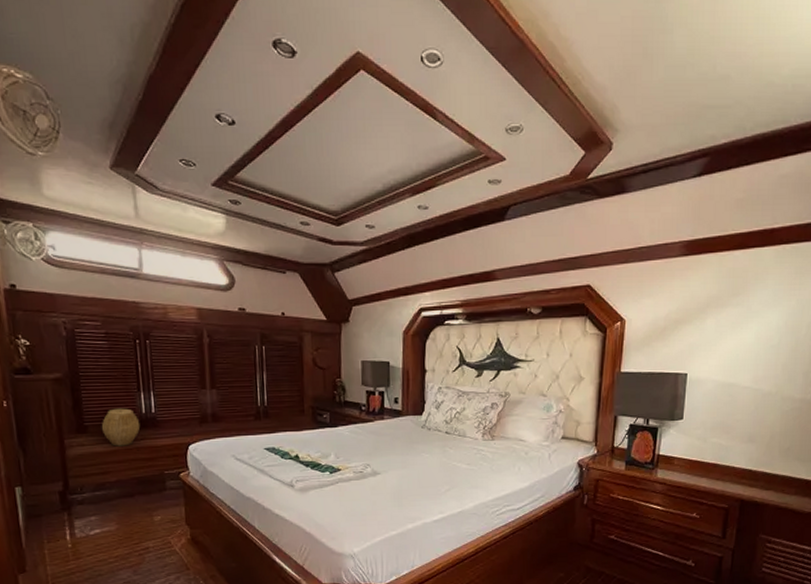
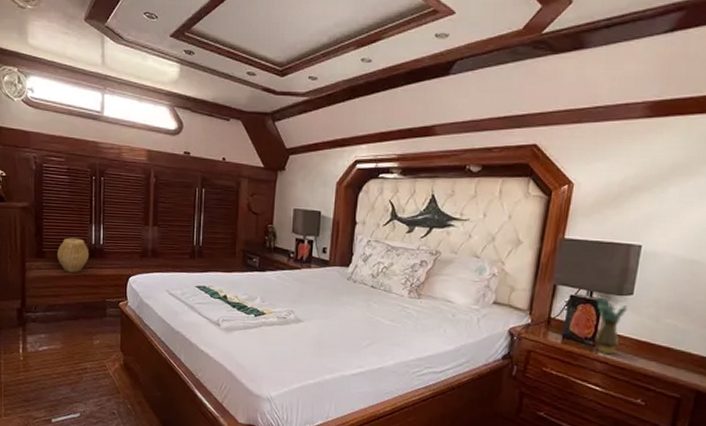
vase: none [652,422,679,476] -> present [594,296,628,355]

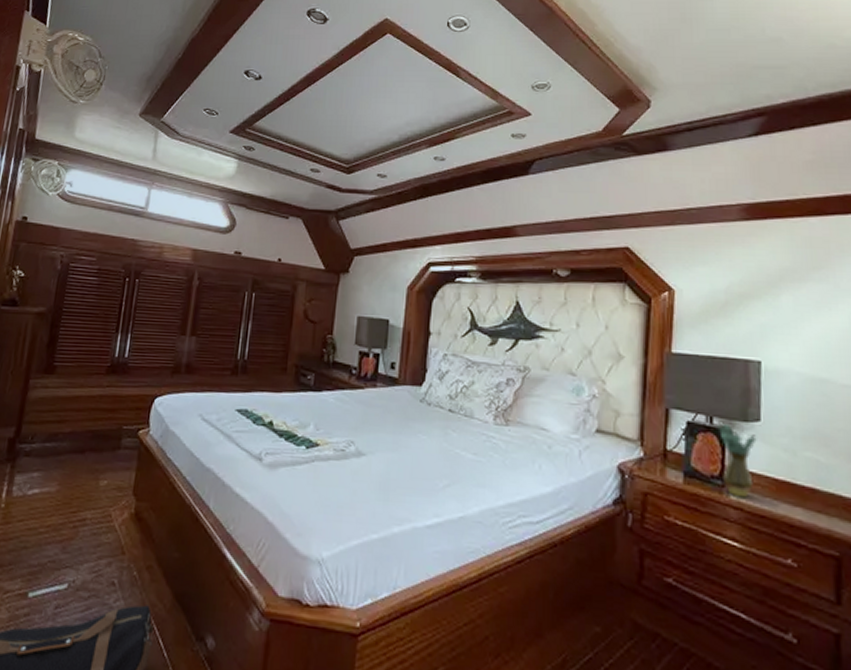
woven basket: present [57,238,90,273] -> none [69,349,110,393]

